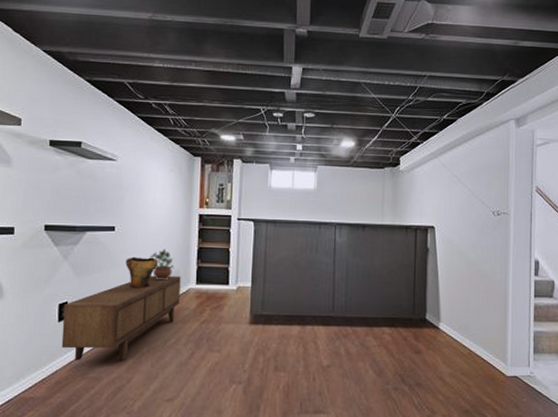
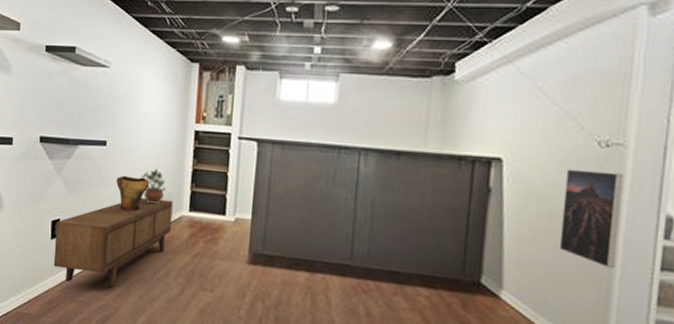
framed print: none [474,231,509,300] -> present [559,169,624,269]

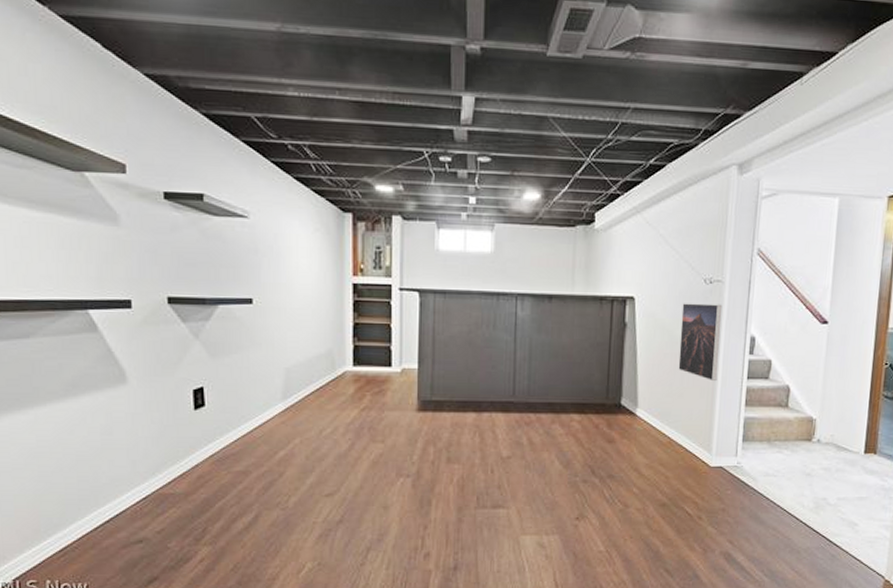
sideboard: present [53,197,173,289] -> none [199,356,335,453]
decorative urn: present [116,175,150,212] -> none [268,334,307,372]
potted plant: present [141,168,166,205] -> none [296,325,326,362]

